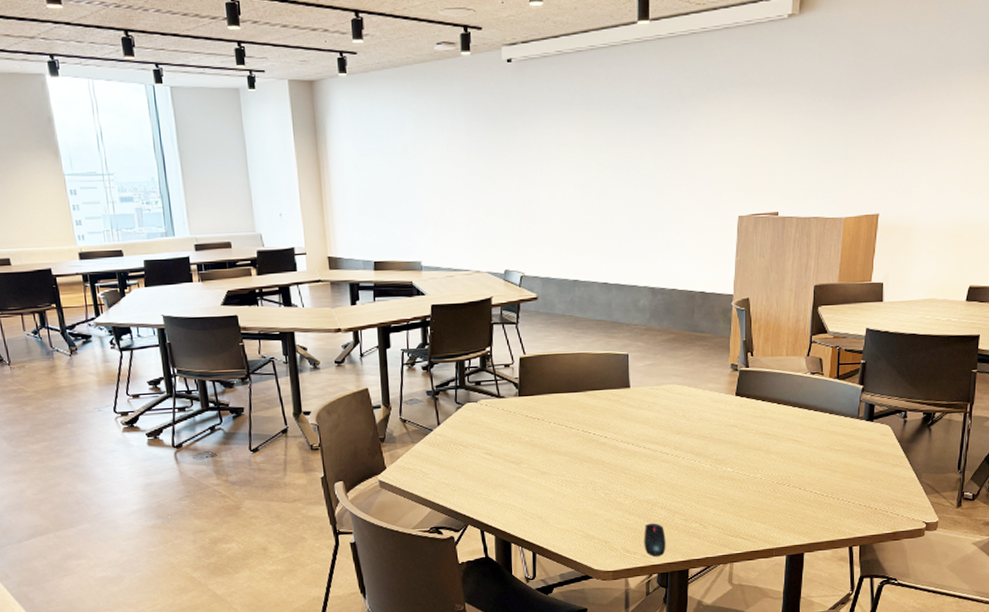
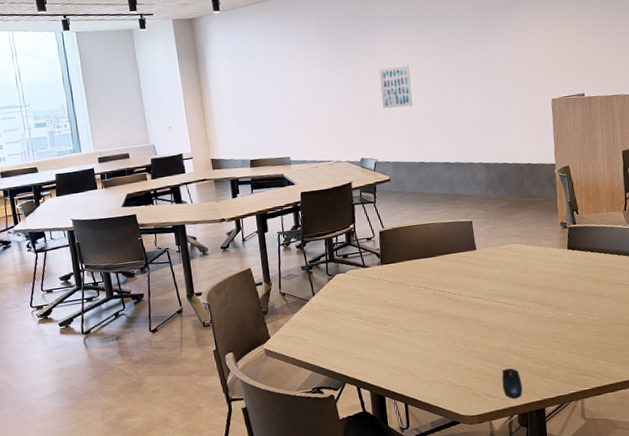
wall art: none [534,161,572,213] -> present [378,66,413,109]

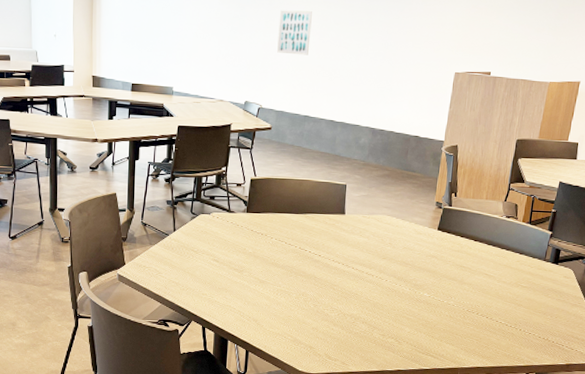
mouse: present [502,368,523,400] -> none [344,335,364,366]

